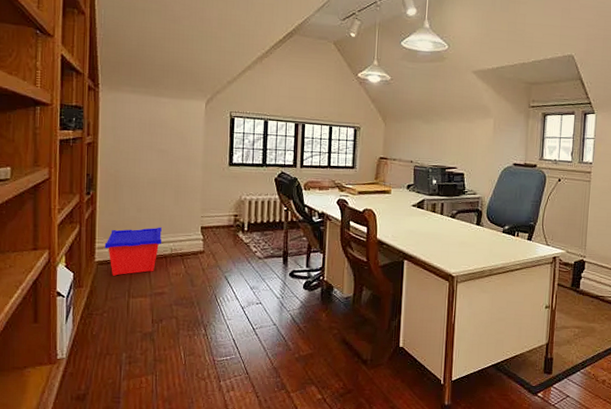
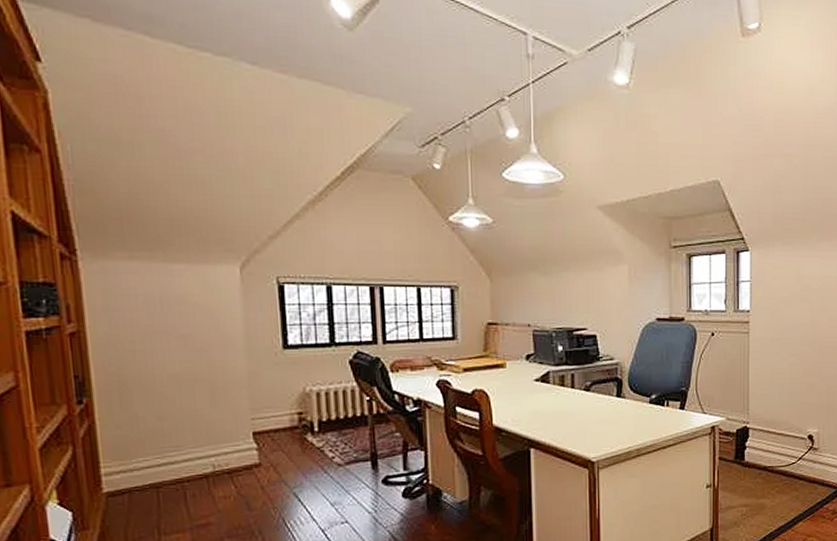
storage bin: present [104,227,162,276] -> none [114,438,199,509]

